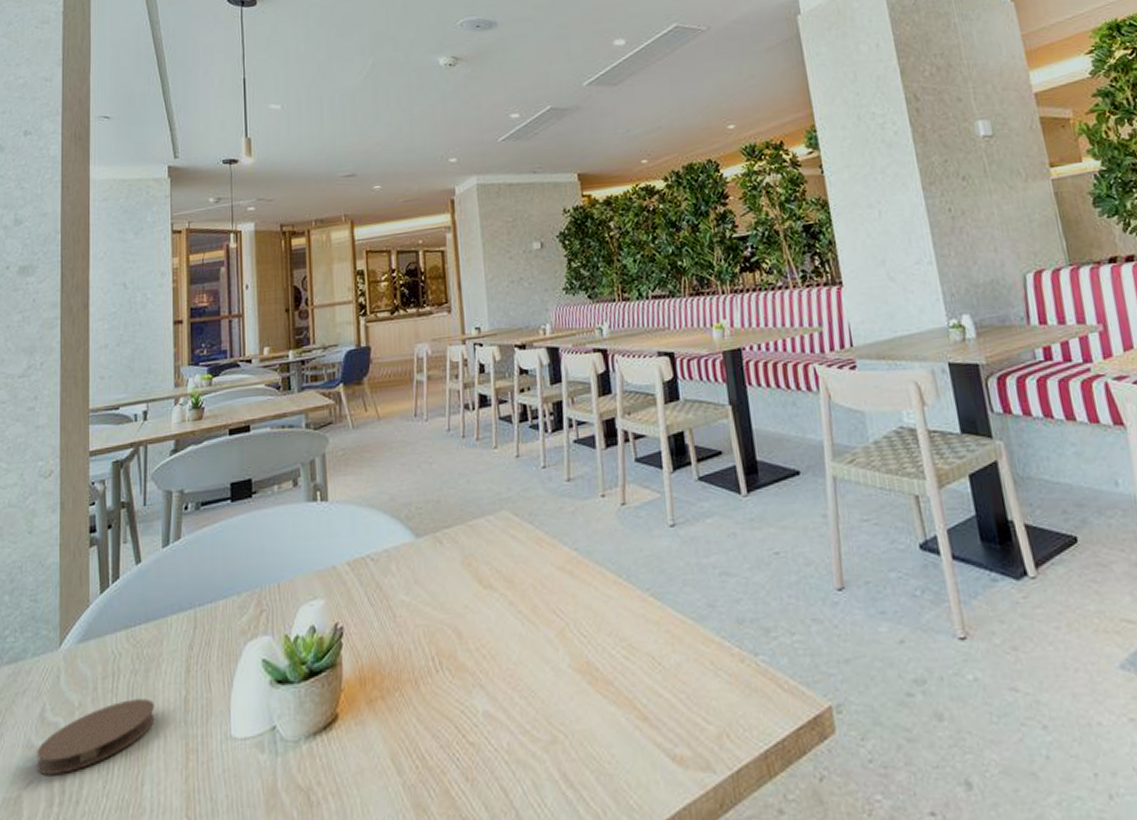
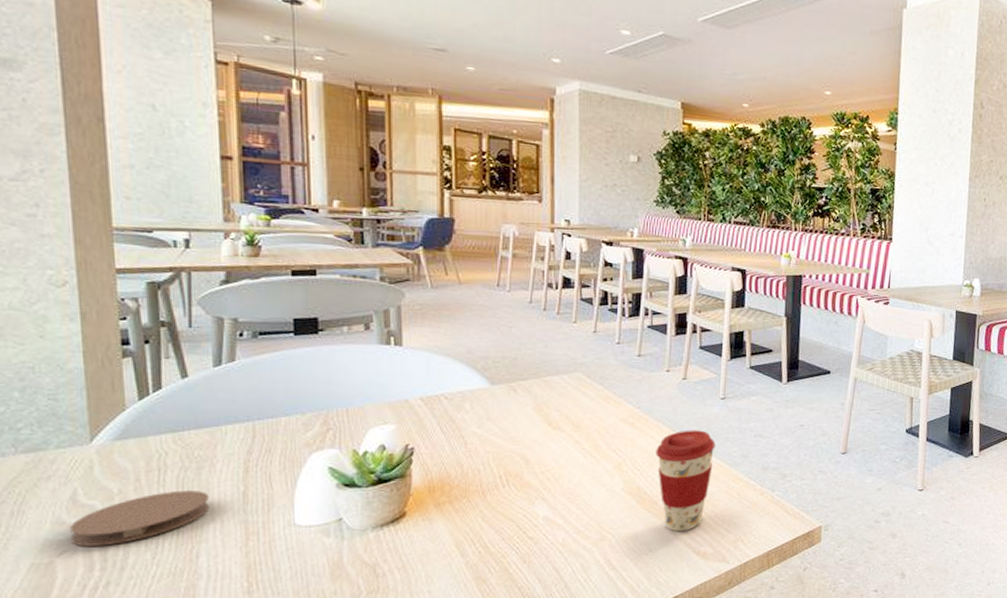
coffee cup: none [602,573,674,724] -> present [656,430,716,531]

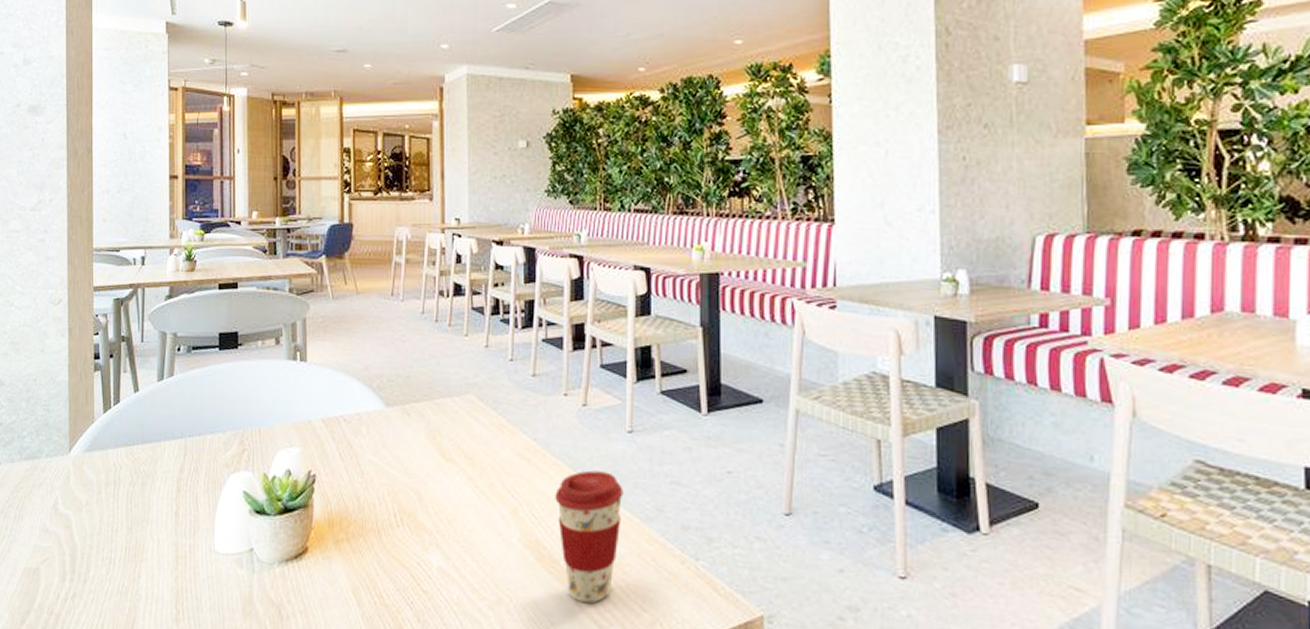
coaster: present [70,490,210,546] -> none [51,506,150,557]

